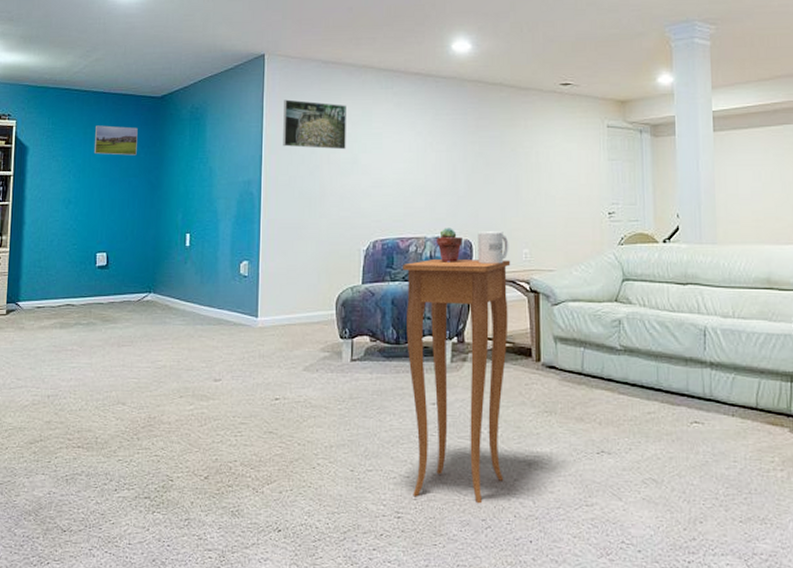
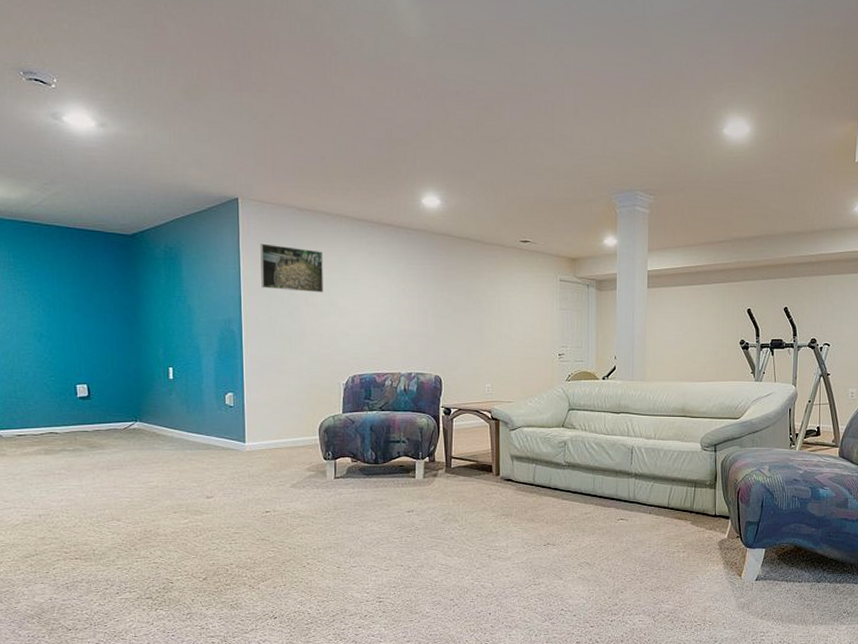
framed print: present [95,125,138,156] -> none [63,261,110,292]
side table: present [403,258,511,504] -> none [380,391,475,588]
potted succulent: present [437,228,462,262] -> none [410,365,433,395]
mug: present [477,232,509,264] -> none [446,369,474,396]

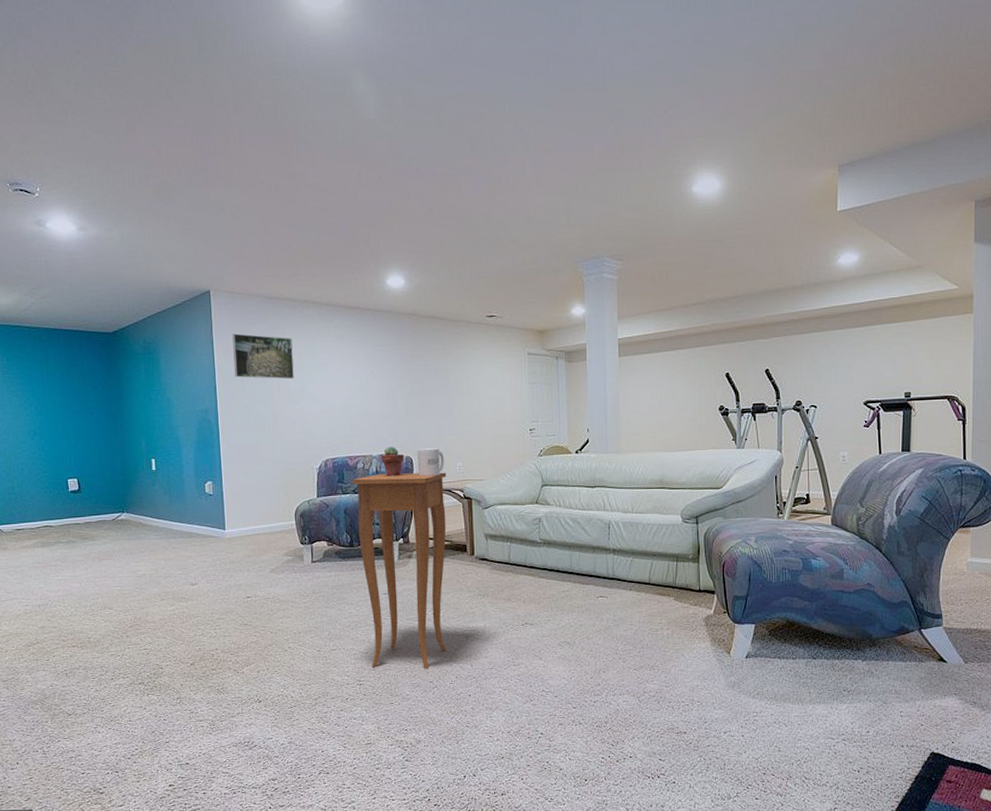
side table: none [380,391,475,588] -> present [352,472,447,670]
potted succulent: none [410,365,433,395] -> present [381,446,404,476]
mug: none [446,369,474,396] -> present [417,448,445,476]

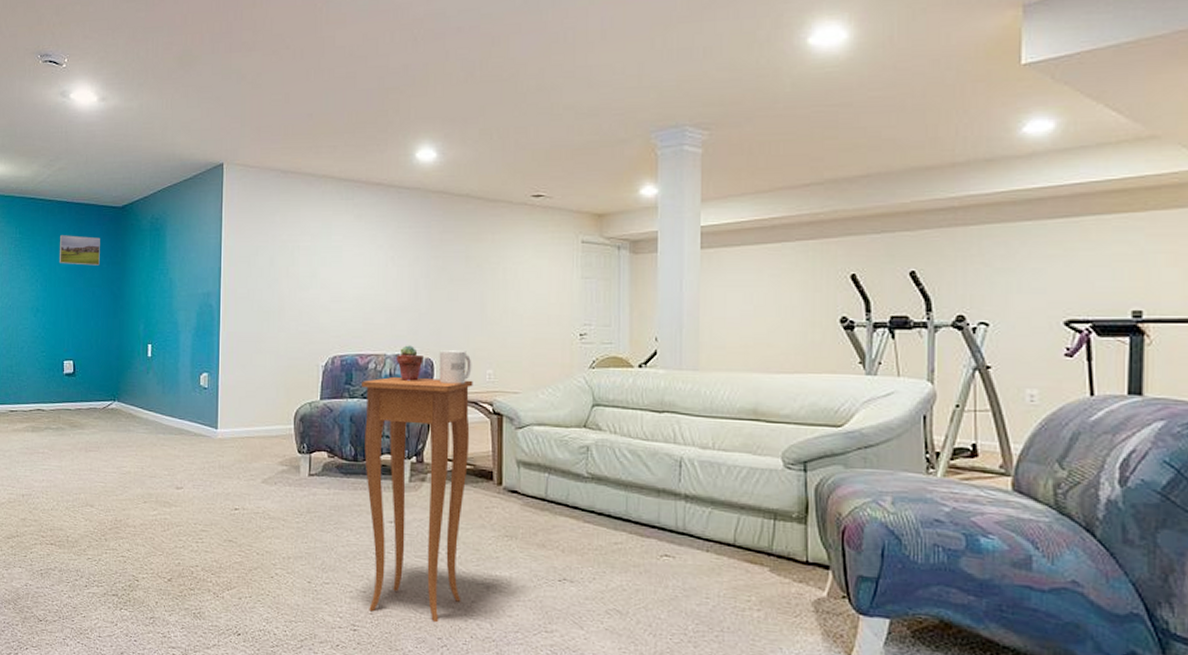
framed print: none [51,361,95,389] -> present [60,235,100,266]
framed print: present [232,333,294,380] -> none [242,210,306,263]

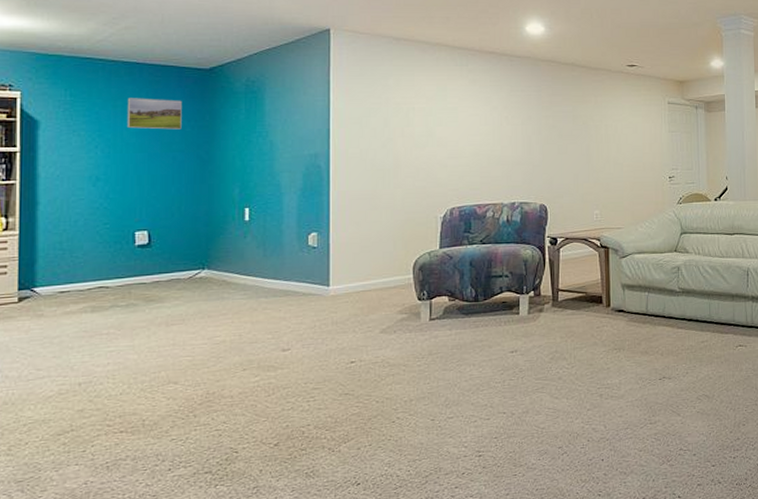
side table: present [362,376,473,623] -> none [480,220,583,436]
potted succulent: present [397,345,423,381] -> none [513,194,538,225]
mug: present [439,350,472,384] -> none [552,196,581,225]

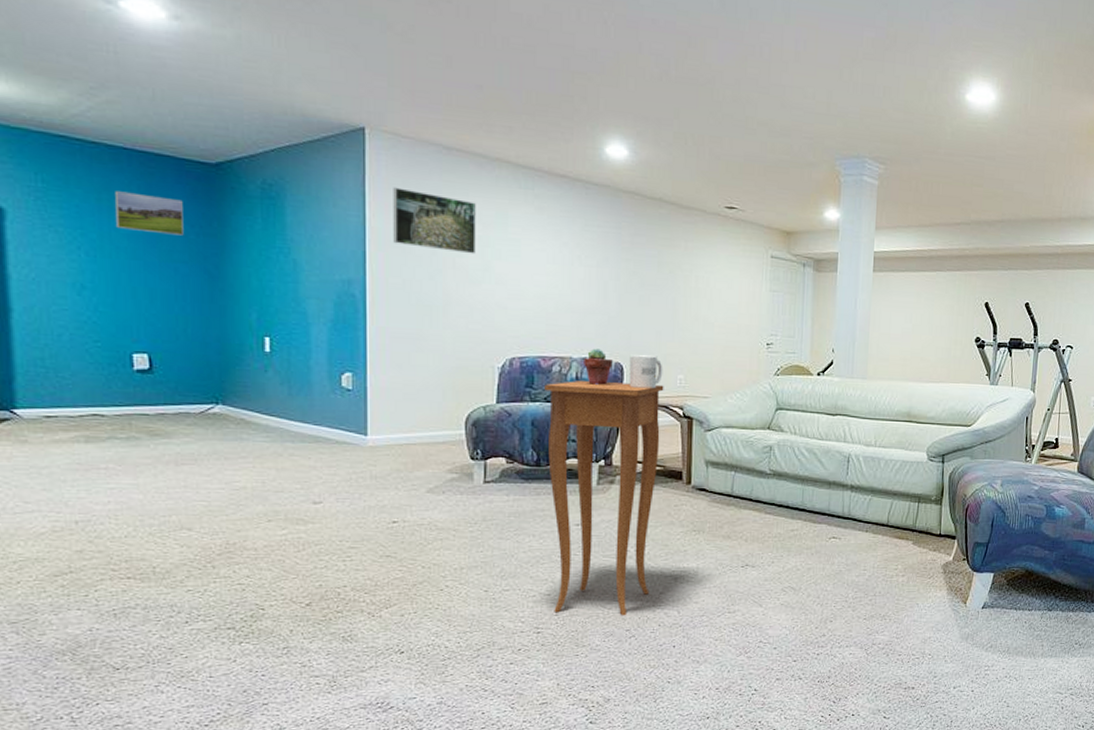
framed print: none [353,74,420,123] -> present [393,187,476,254]
side table: none [480,220,583,436] -> present [545,380,664,616]
potted succulent: none [513,194,538,225] -> present [584,348,613,385]
mug: none [552,196,581,225] -> present [629,355,663,389]

